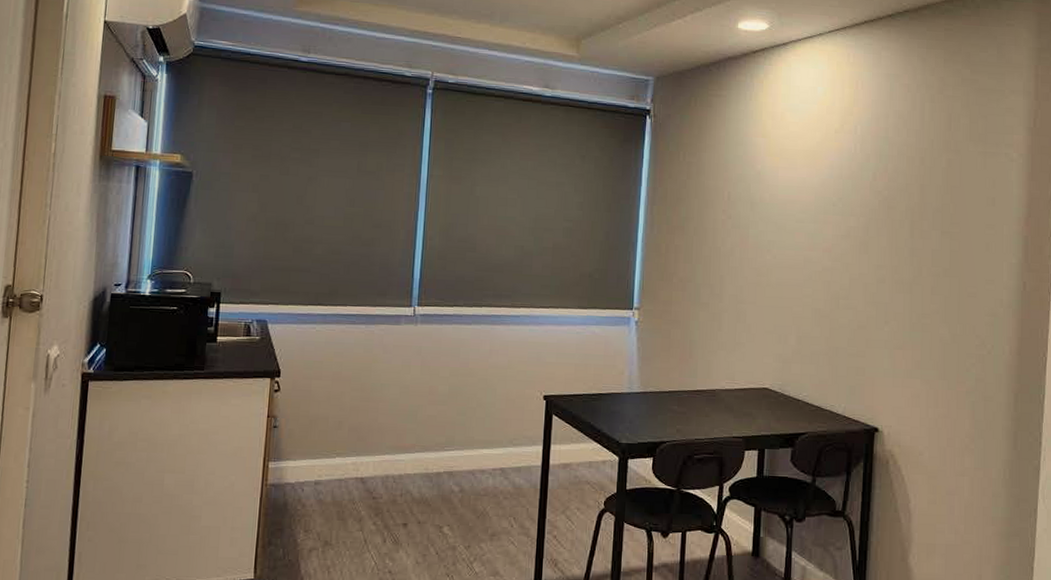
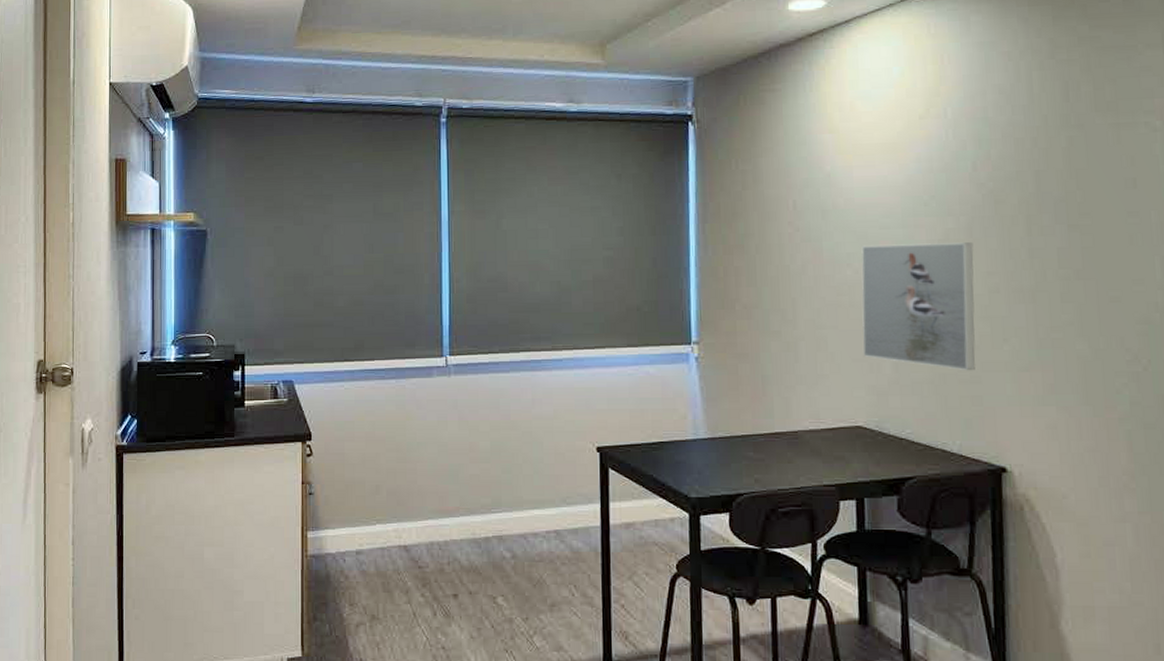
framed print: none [774,235,868,347] -> present [861,242,975,371]

